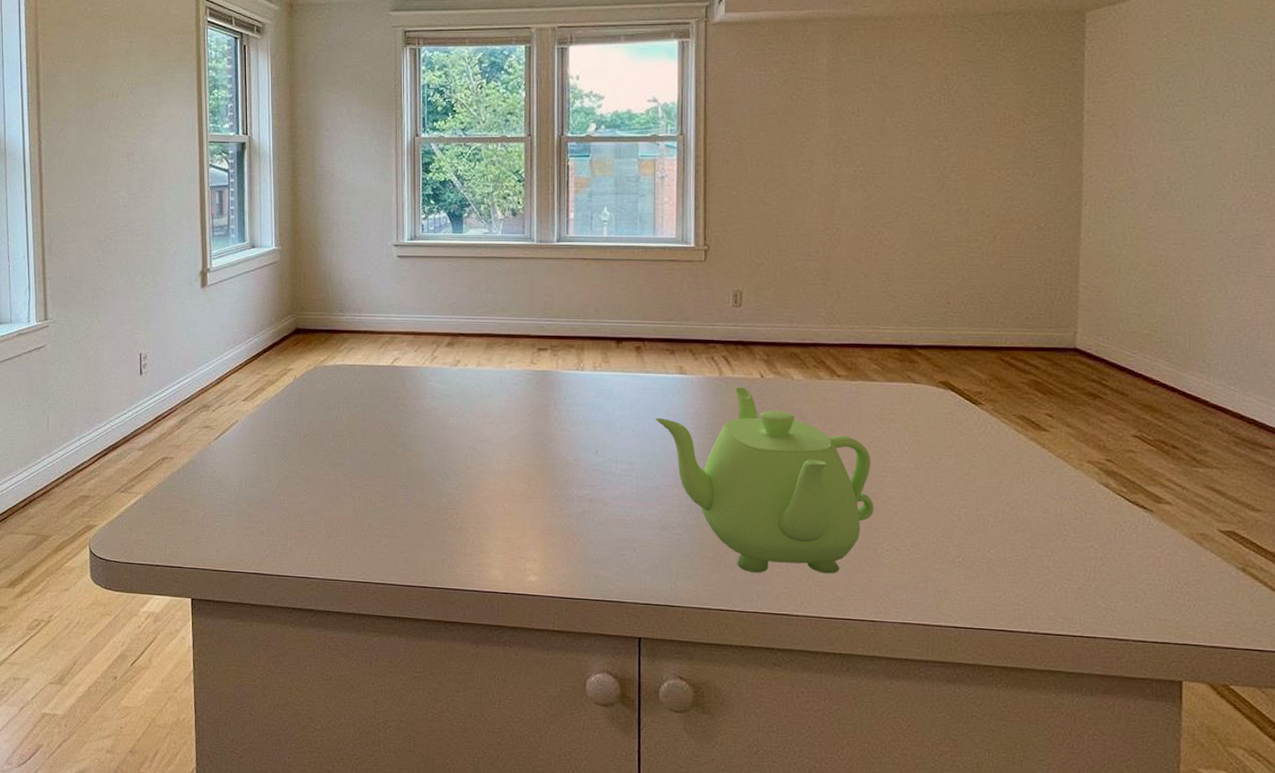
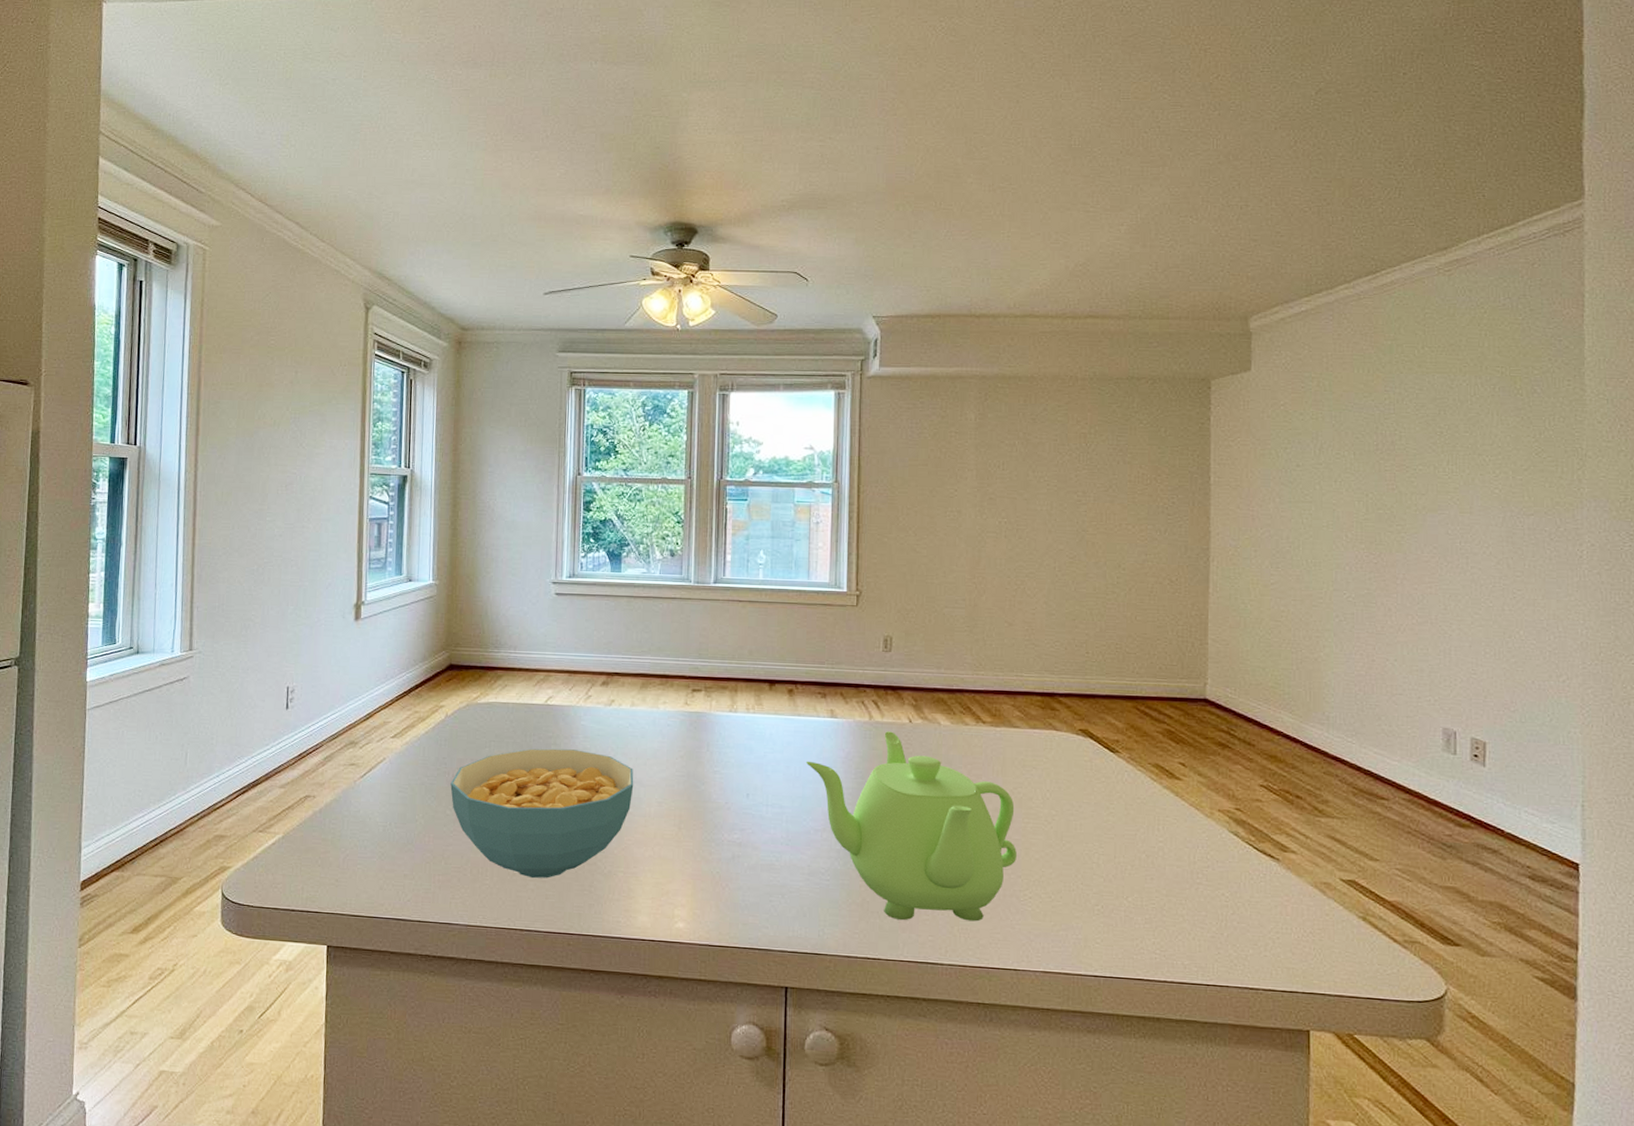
cereal bowl: none [302,409,482,534] -> present [450,748,634,878]

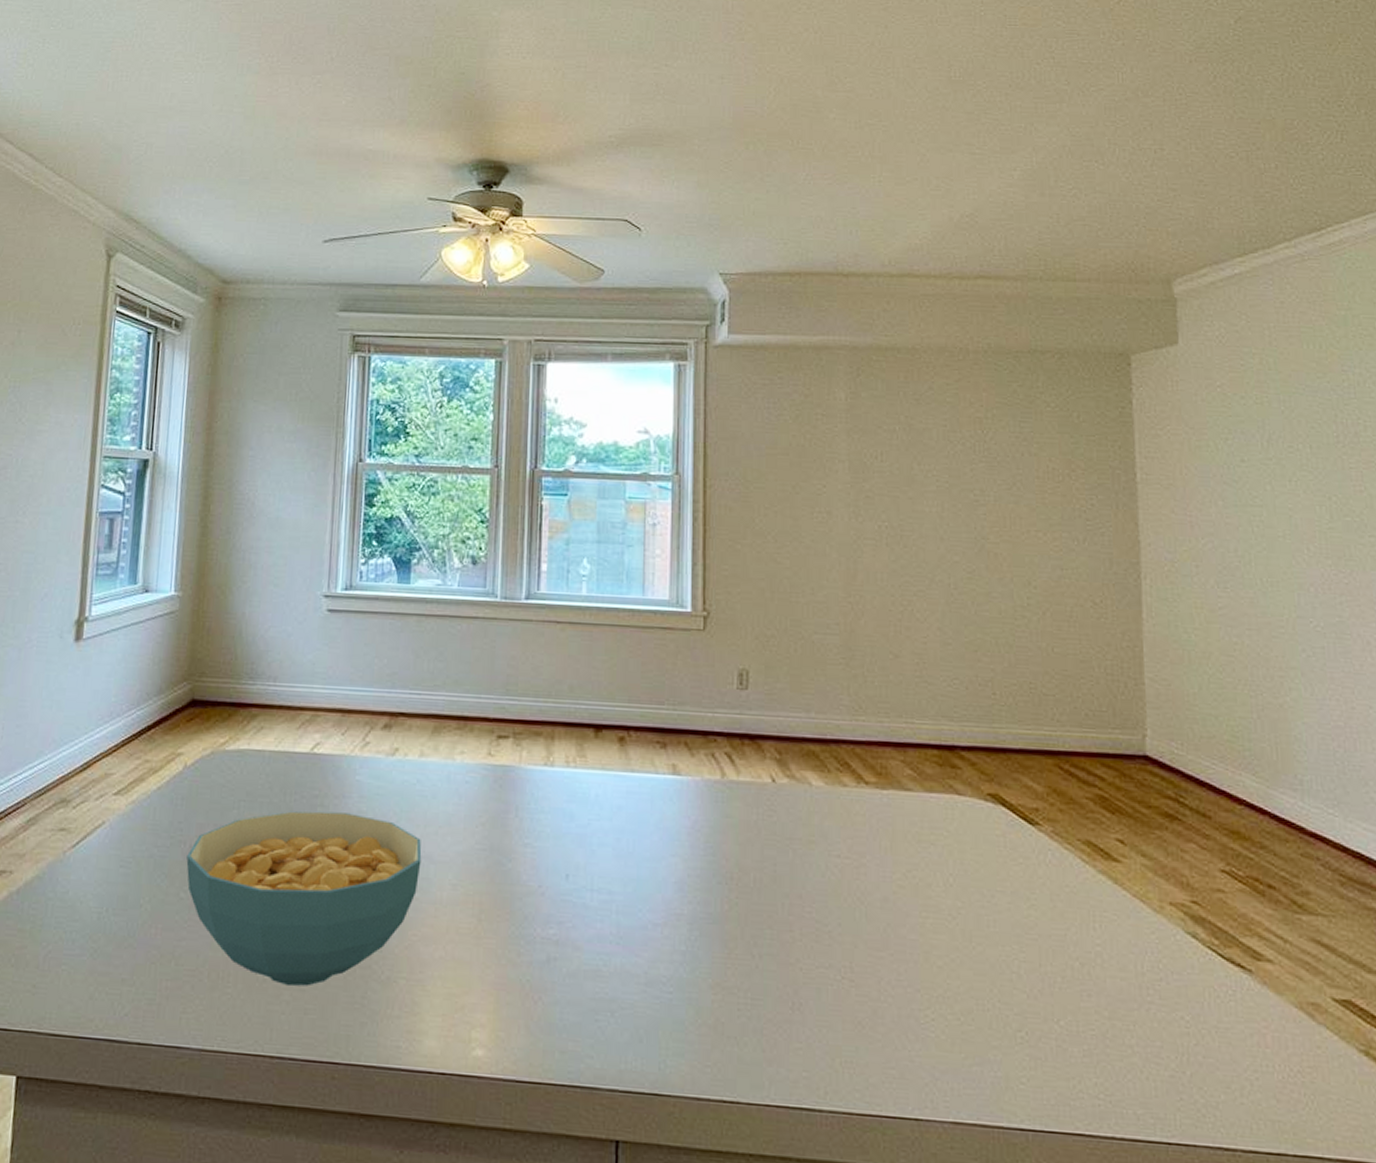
teapot: present [805,731,1017,922] -> none [641,793,914,1052]

